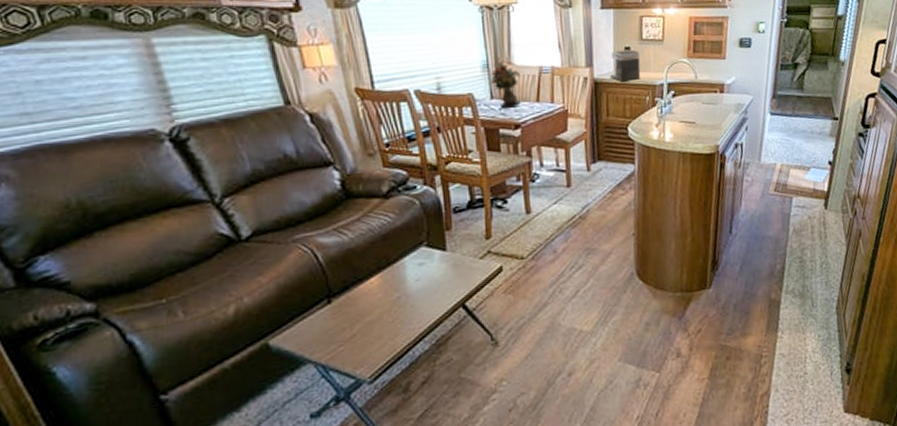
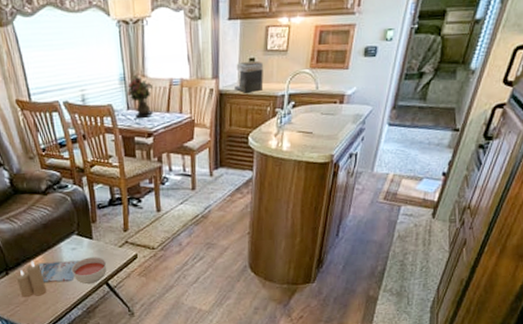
candle: none [341,282,384,332] -> present [16,261,47,297]
magazine: none [373,278,430,311] -> present [38,260,80,283]
bowl: none [417,272,464,309] -> present [71,257,107,284]

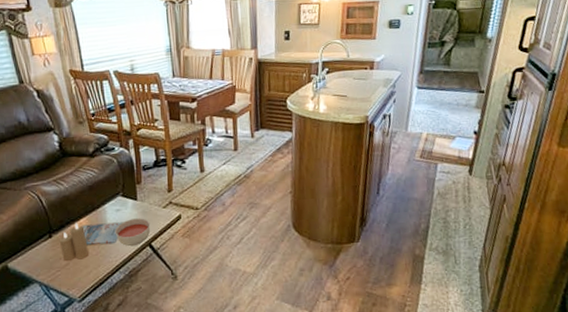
bouquet: present [127,74,154,119] -> none [173,46,197,86]
coffee maker: present [234,60,264,93] -> none [272,33,299,61]

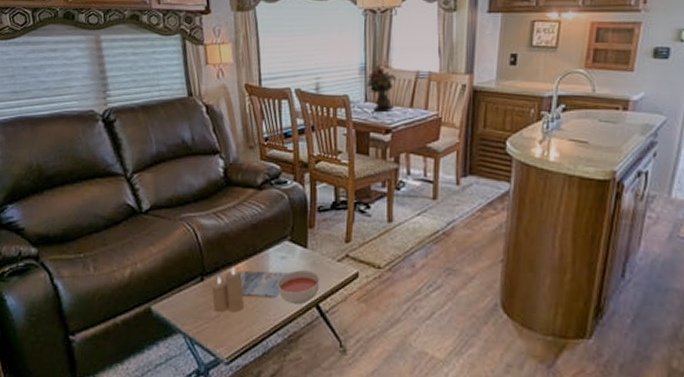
bouquet: none [173,46,197,86] -> present [367,65,397,113]

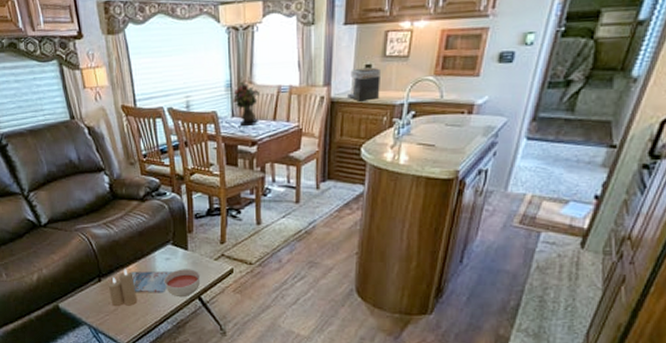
coffee maker: none [491,57,527,92] -> present [348,67,380,102]

